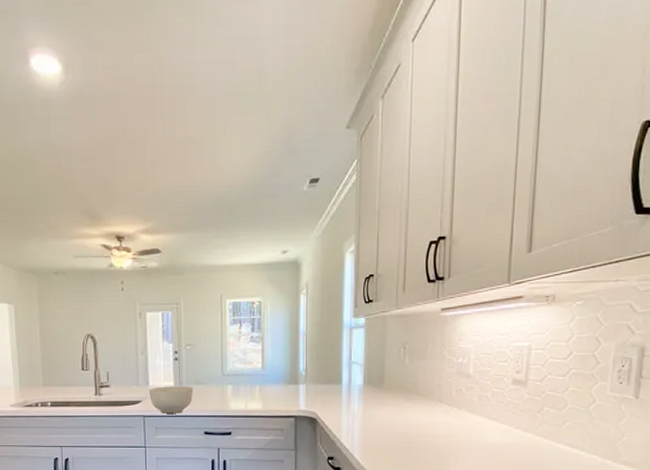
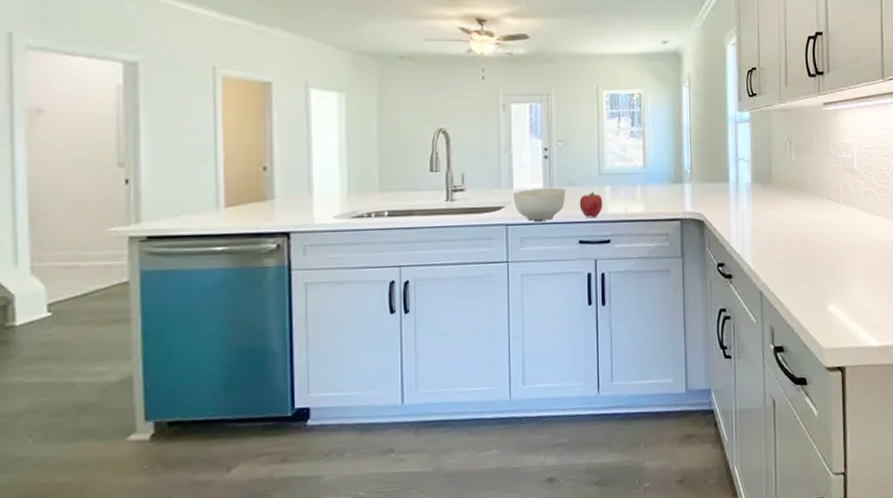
fruit: none [204,390,225,413] -> present [579,192,603,218]

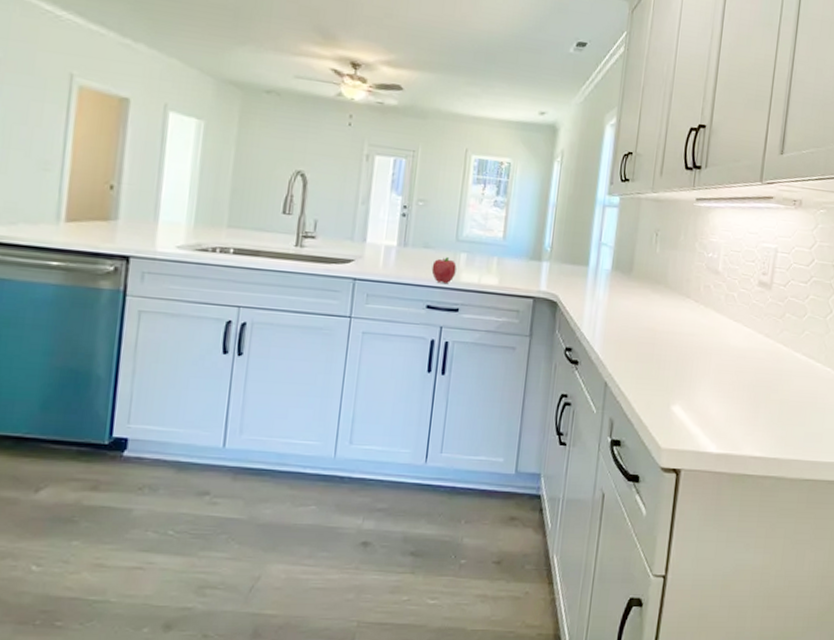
bowl: present [512,188,566,221] -> none [364,245,420,280]

